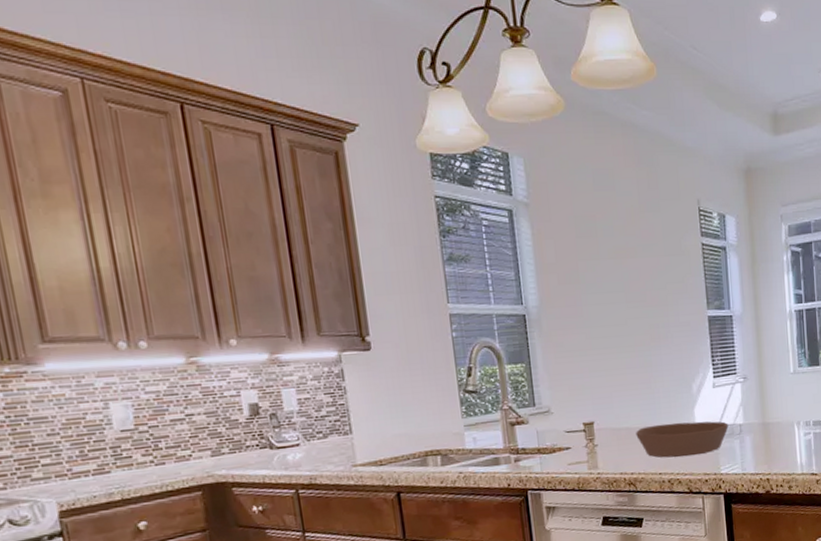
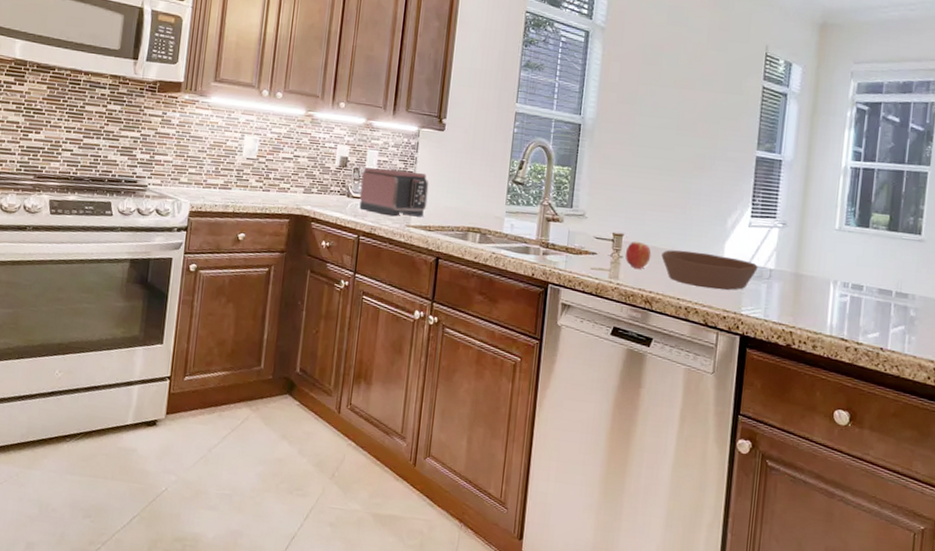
toaster: none [281,403,371,461] -> present [359,167,429,217]
fruit: none [599,425,626,454] -> present [625,241,652,269]

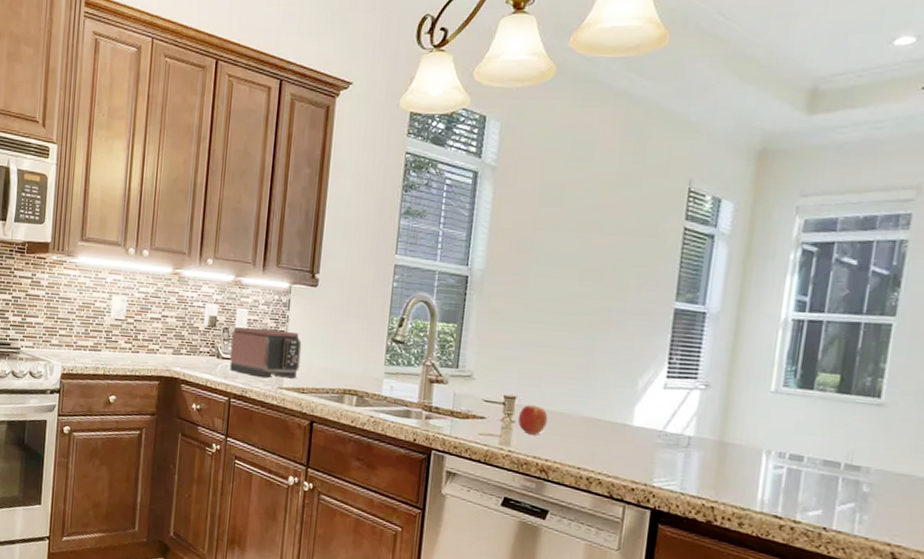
bowl: present [661,250,758,290] -> none [560,414,674,460]

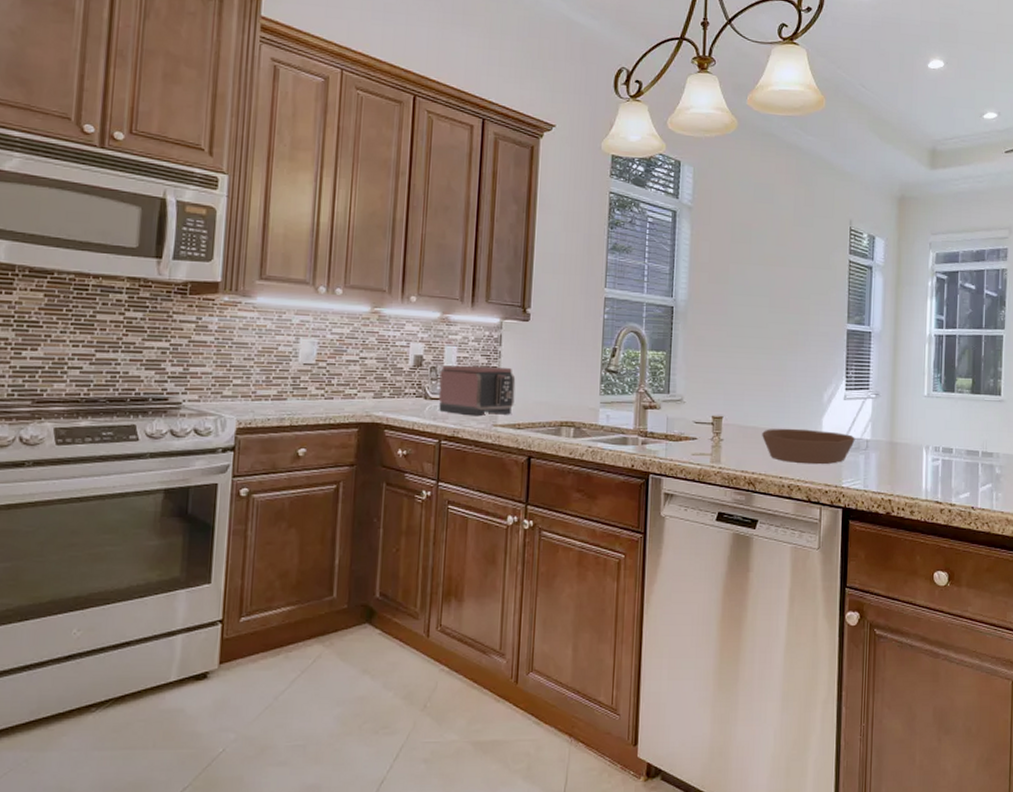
fruit: present [517,404,548,435] -> none [725,422,752,450]
bowl: none [560,414,674,460] -> present [762,428,855,464]

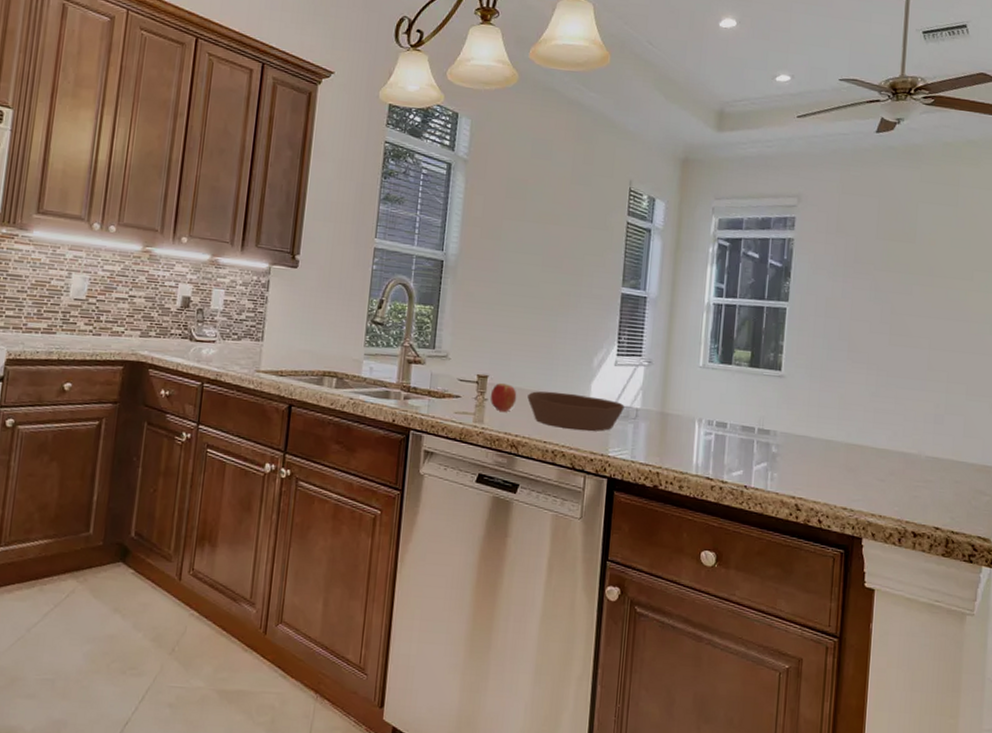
toaster: present [438,365,516,417] -> none [203,308,281,362]
fruit: none [725,422,752,450] -> present [490,382,517,412]

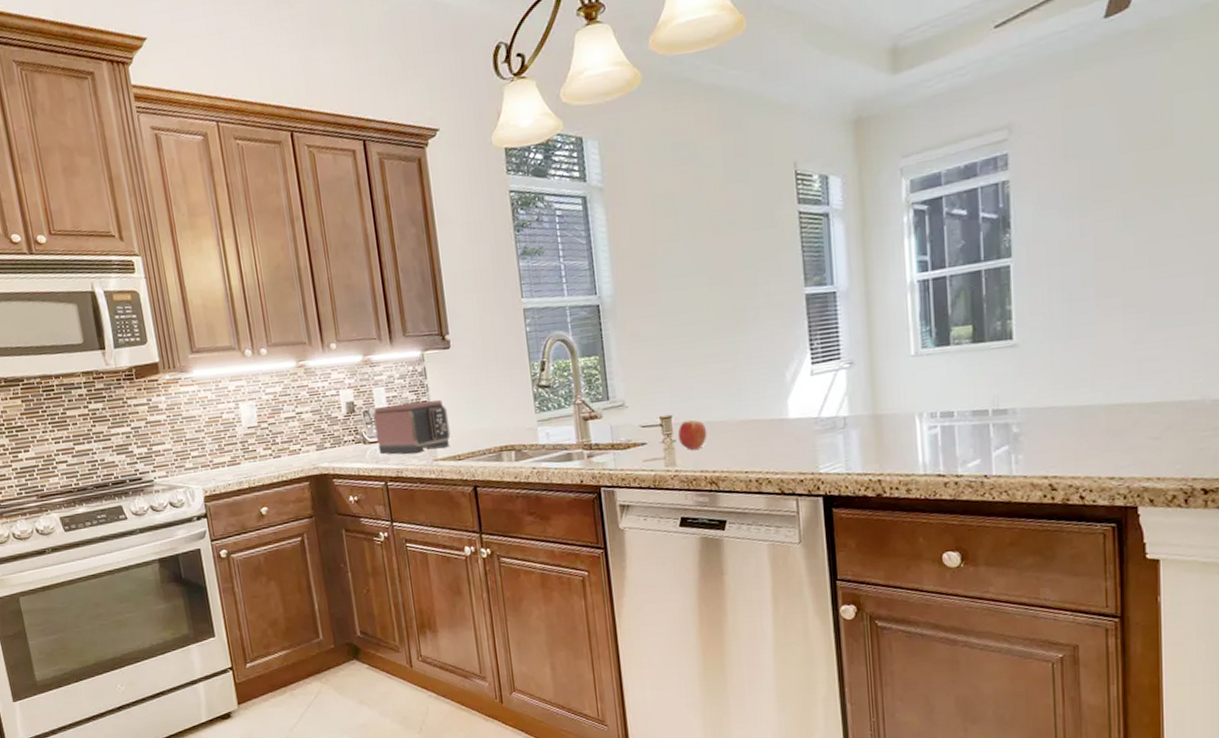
toaster: none [203,308,281,362] -> present [373,400,451,455]
bowl: present [527,391,625,431] -> none [719,413,830,455]

